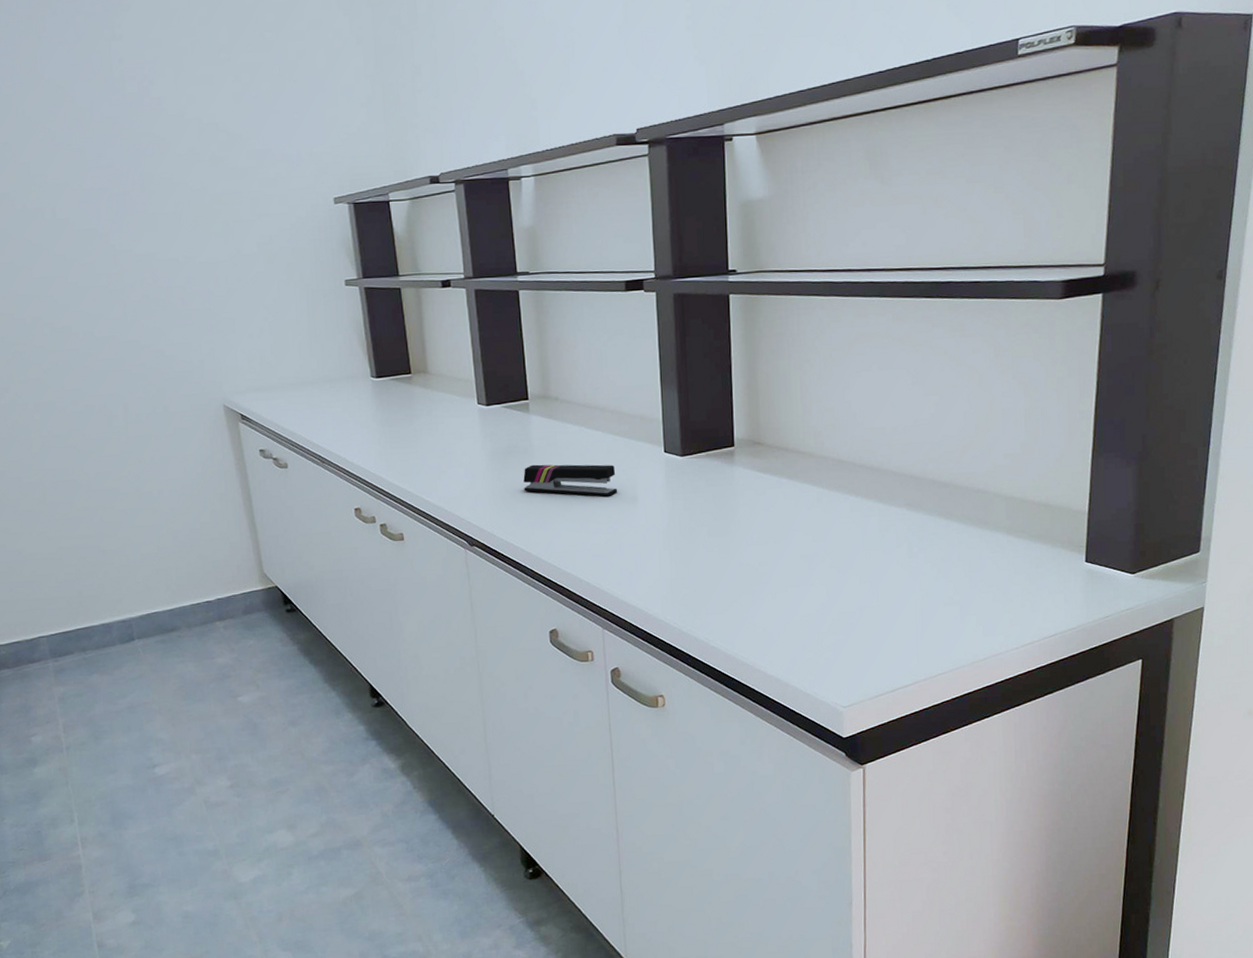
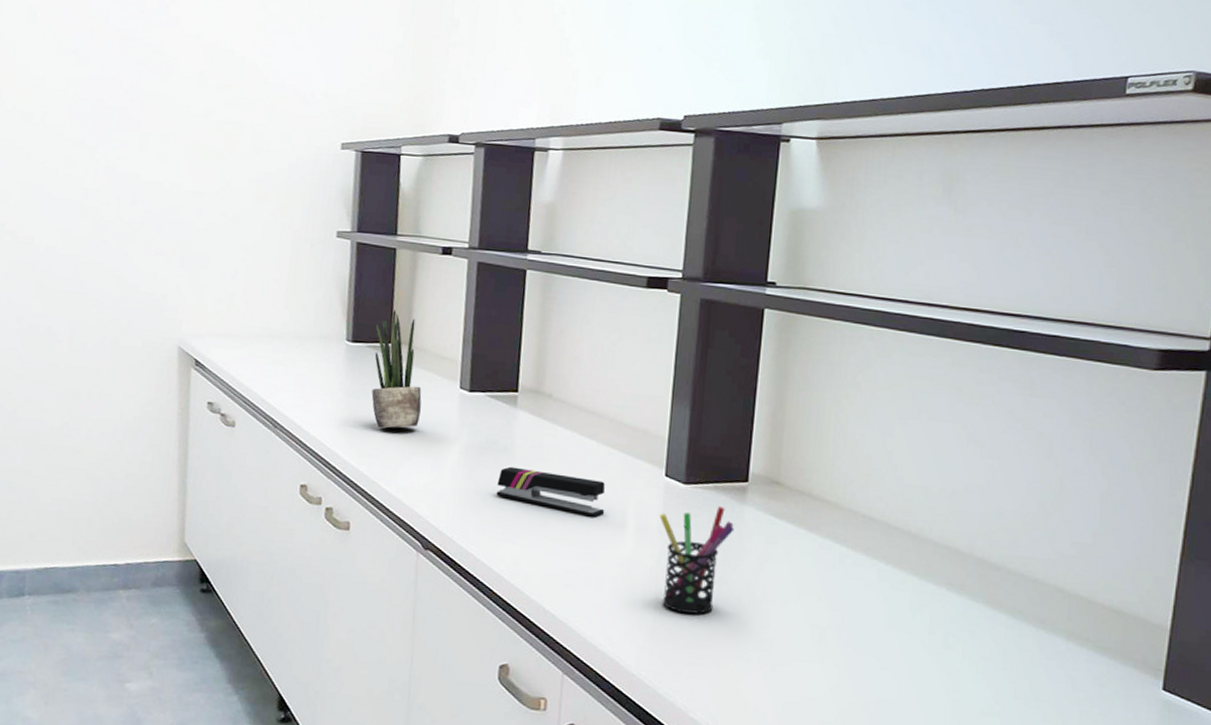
potted plant: none [394,344,448,449] -> present [371,310,422,428]
pen holder: none [664,470,728,563] -> present [659,506,735,614]

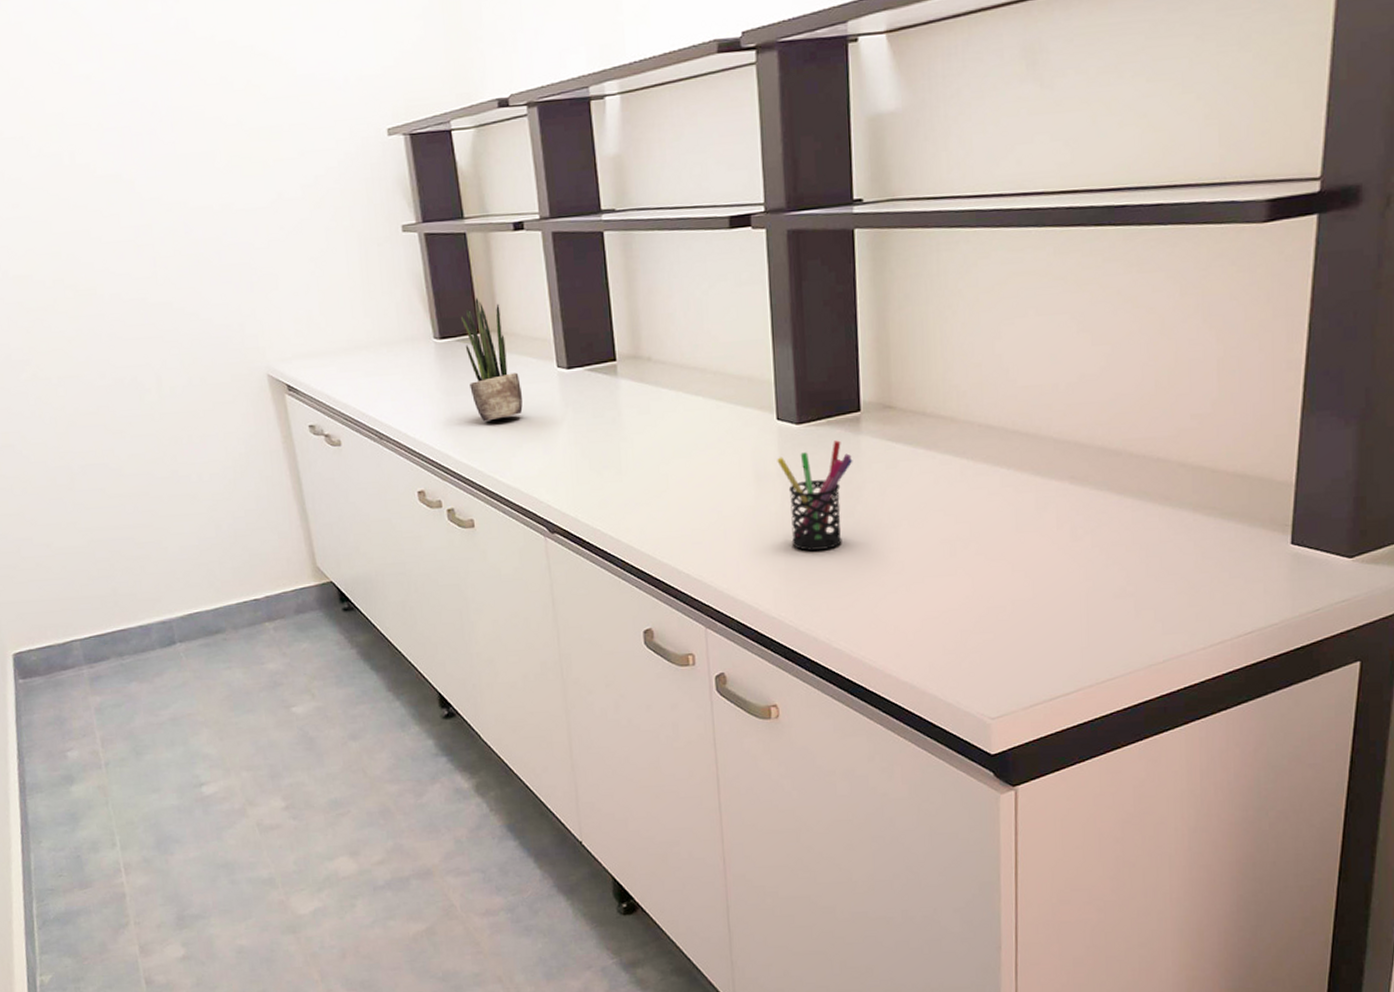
stapler: present [496,466,605,517] -> none [611,435,722,474]

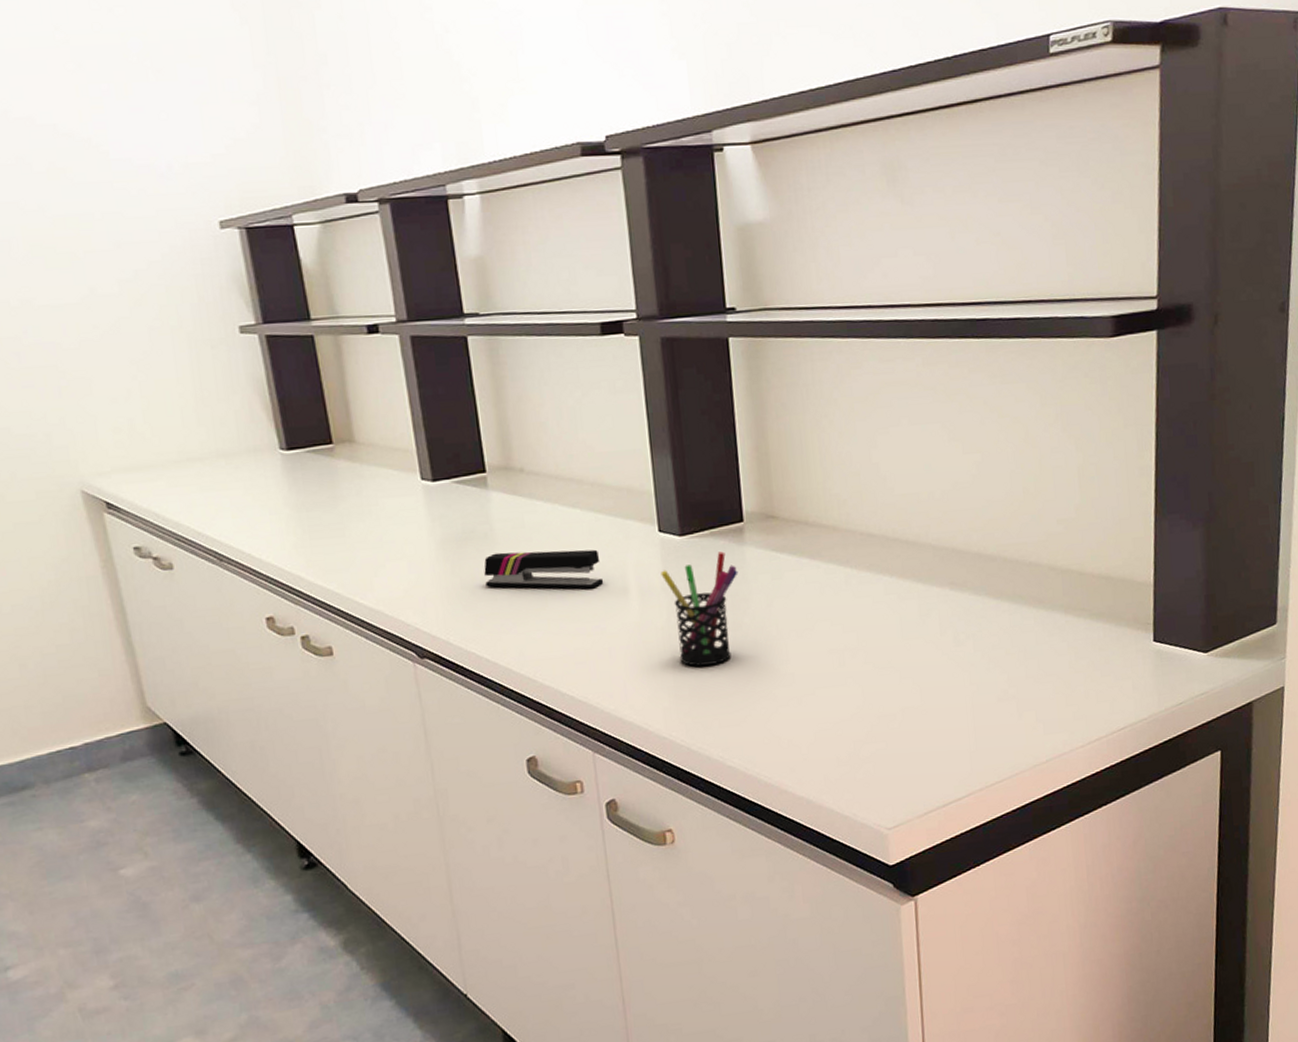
potted plant: present [460,298,523,422] -> none [309,406,384,539]
stapler: none [611,435,722,474] -> present [484,549,604,590]

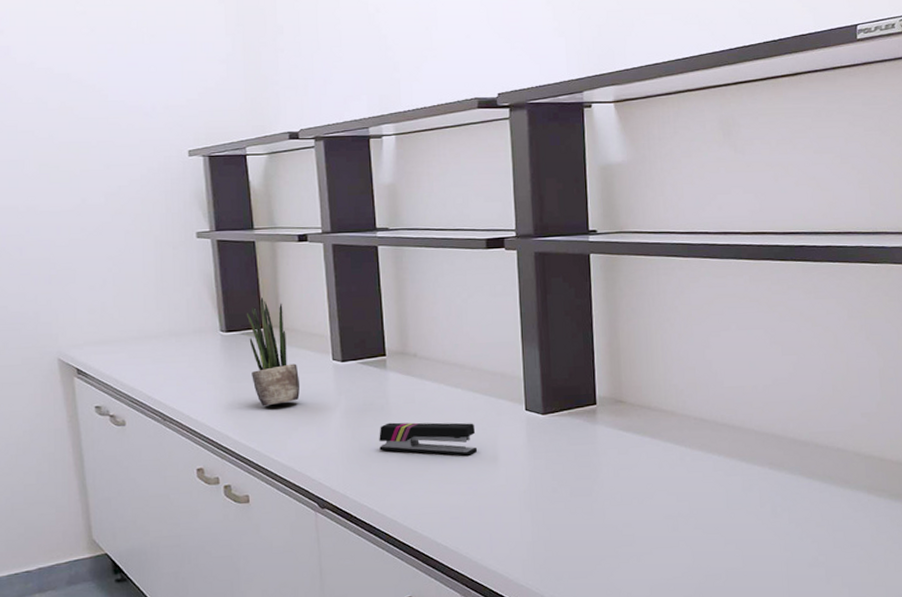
potted plant: none [309,406,384,539] -> present [246,298,300,406]
pen holder: present [660,551,739,667] -> none [525,429,591,525]

